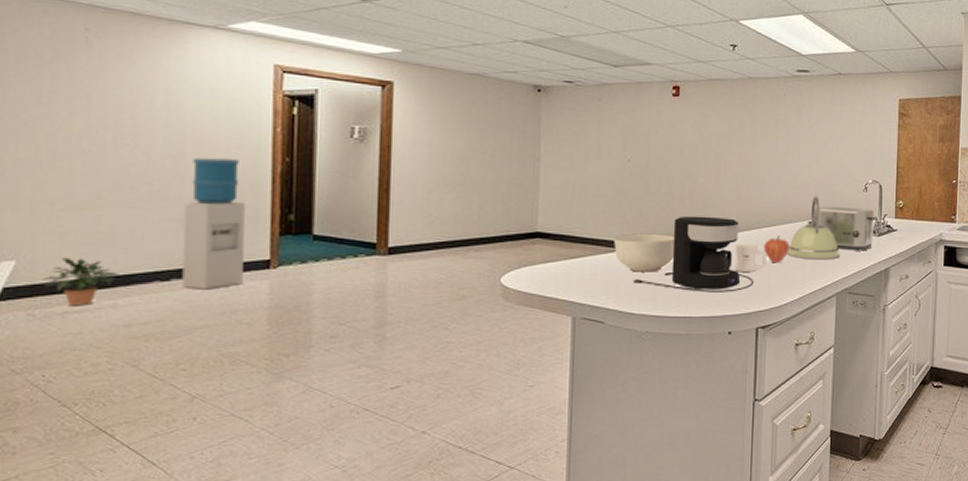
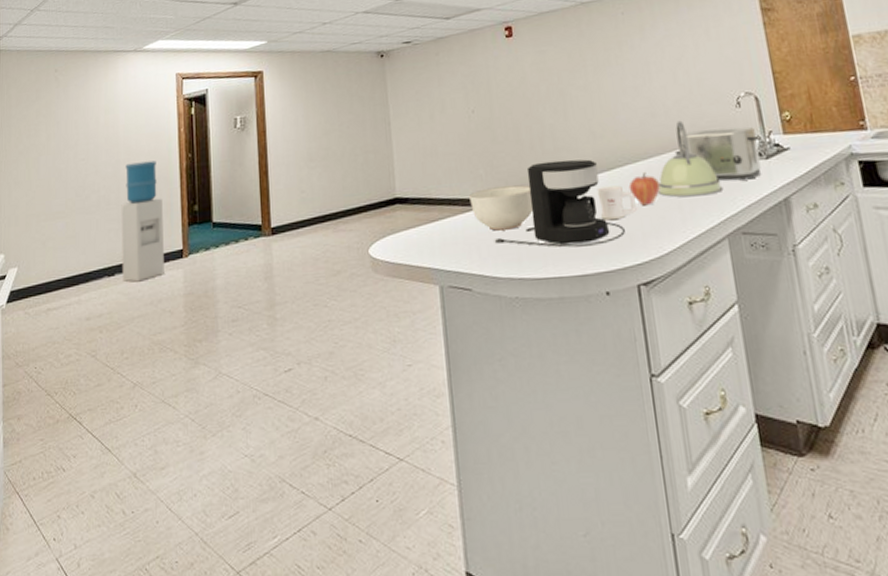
potted plant: present [43,257,119,306] -> none [34,260,81,304]

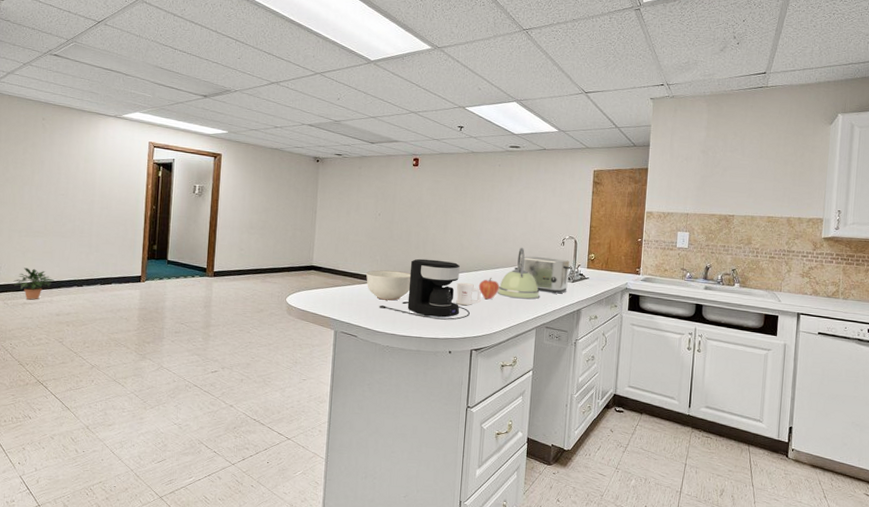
potted plant: none [34,260,81,304] -> present [13,267,54,300]
water cooler: present [121,160,164,282] -> none [89,204,128,294]

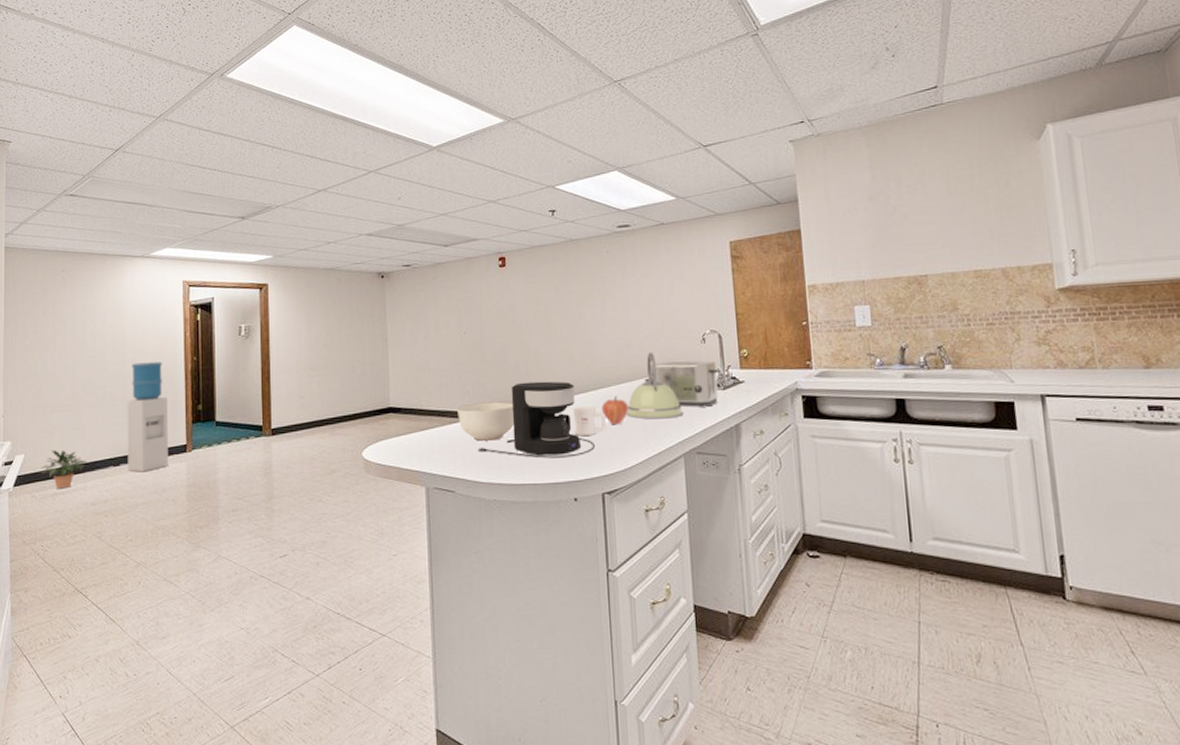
water cooler: none [89,204,128,294] -> present [127,361,168,472]

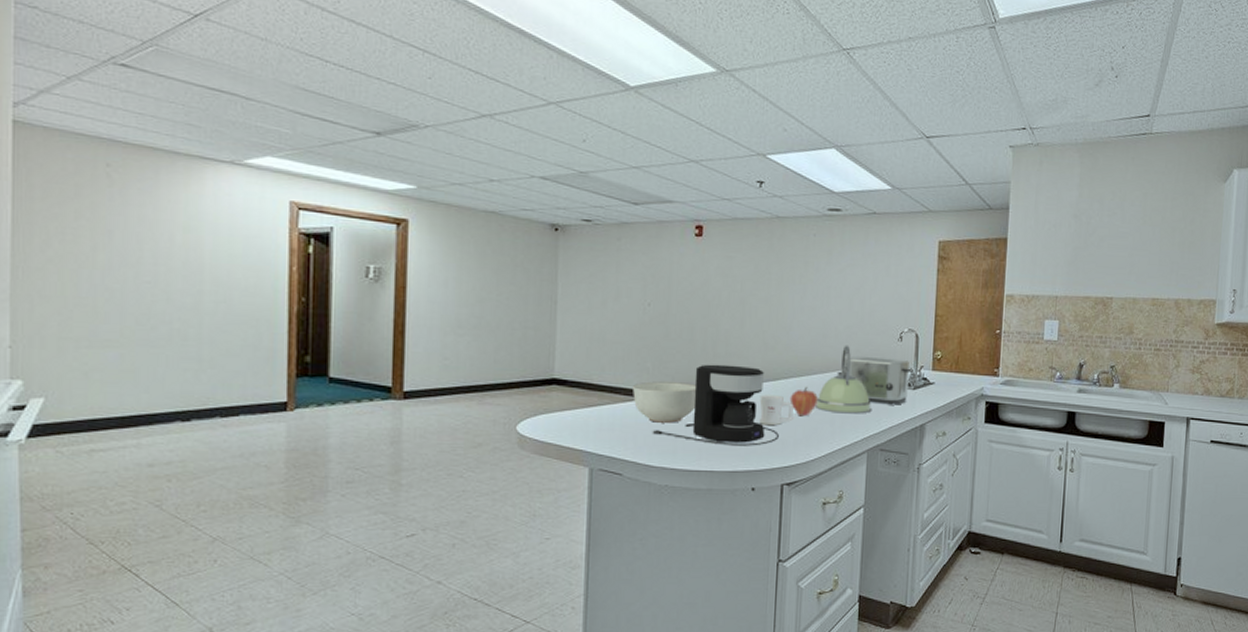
potted plant: present [41,449,87,489] -> none [70,395,142,445]
water cooler: present [127,361,168,472] -> none [202,296,262,431]

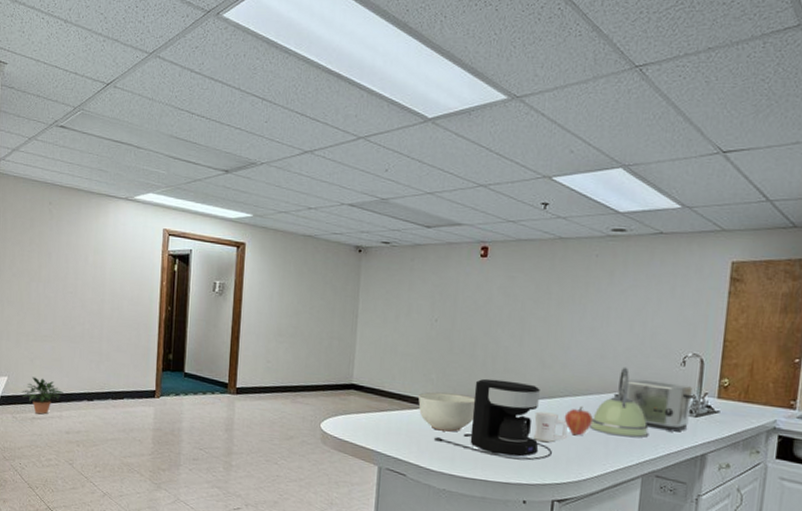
potted plant: none [70,395,142,445] -> present [22,377,63,415]

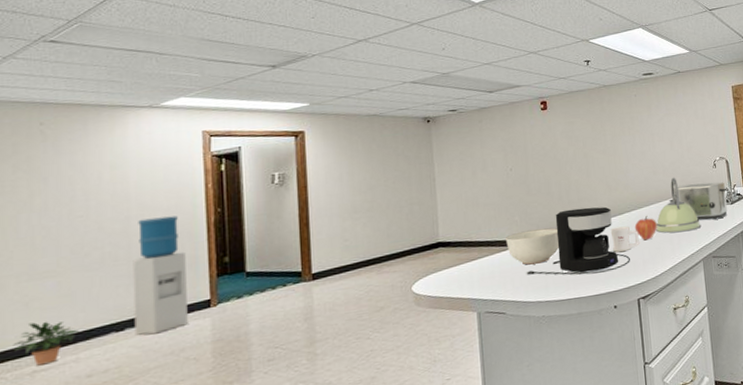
water cooler: none [100,304,141,411] -> present [132,215,188,335]

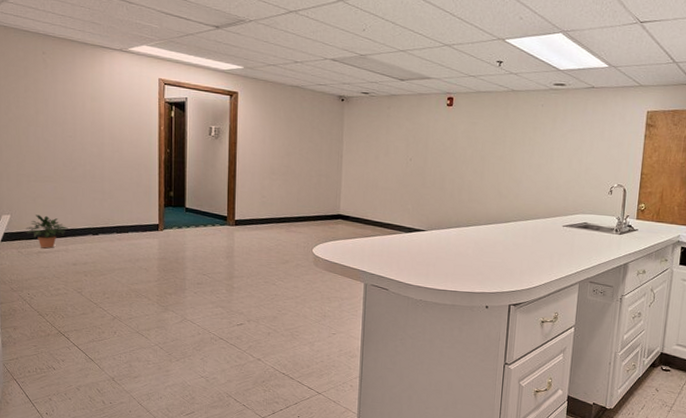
water cooler: present [132,215,188,335] -> none [105,147,142,243]
bowl: present [506,227,559,265] -> none [397,219,445,253]
coffee maker: present [526,206,630,275] -> none [411,207,508,274]
mug: present [610,226,640,253] -> none [494,233,521,259]
fruit: present [634,215,657,240] -> none [517,228,541,252]
kettle: present [655,177,702,234] -> none [537,196,585,252]
toaster: present [673,181,728,221] -> none [562,205,619,247]

